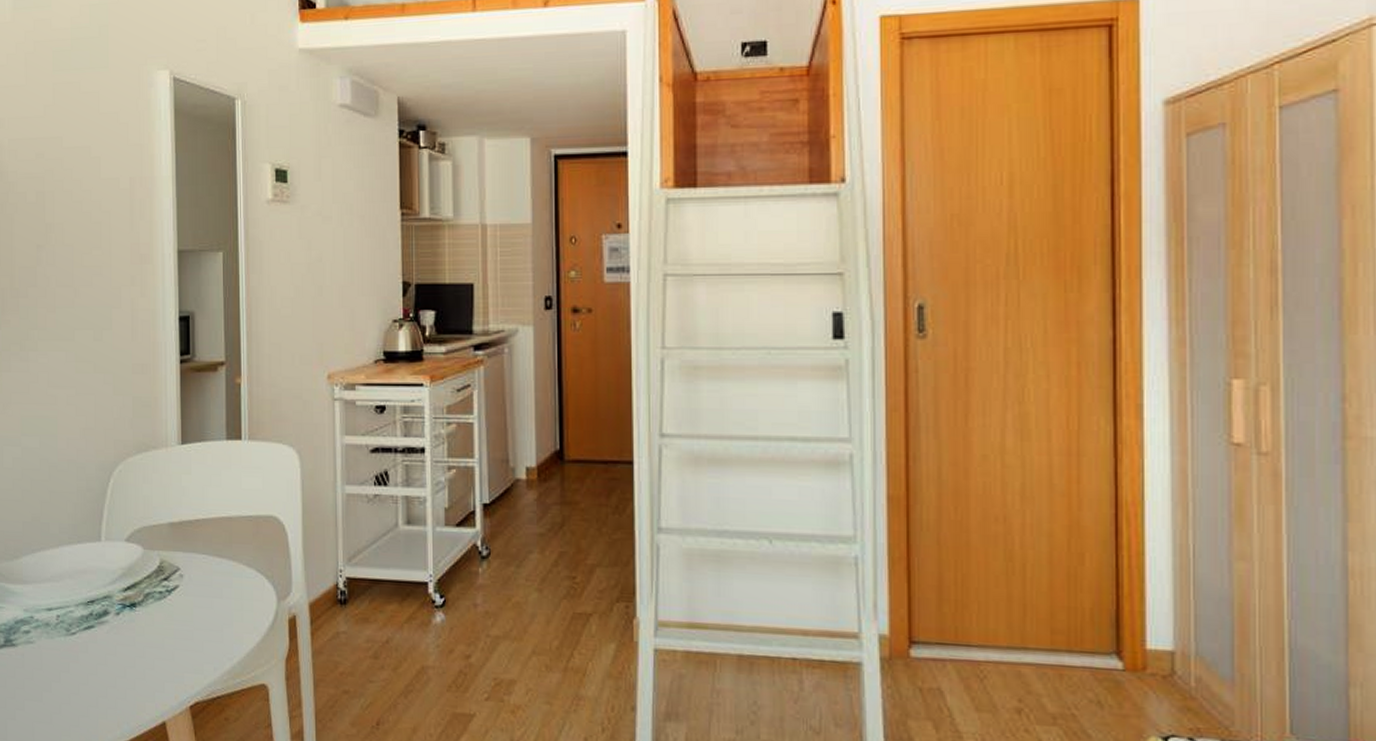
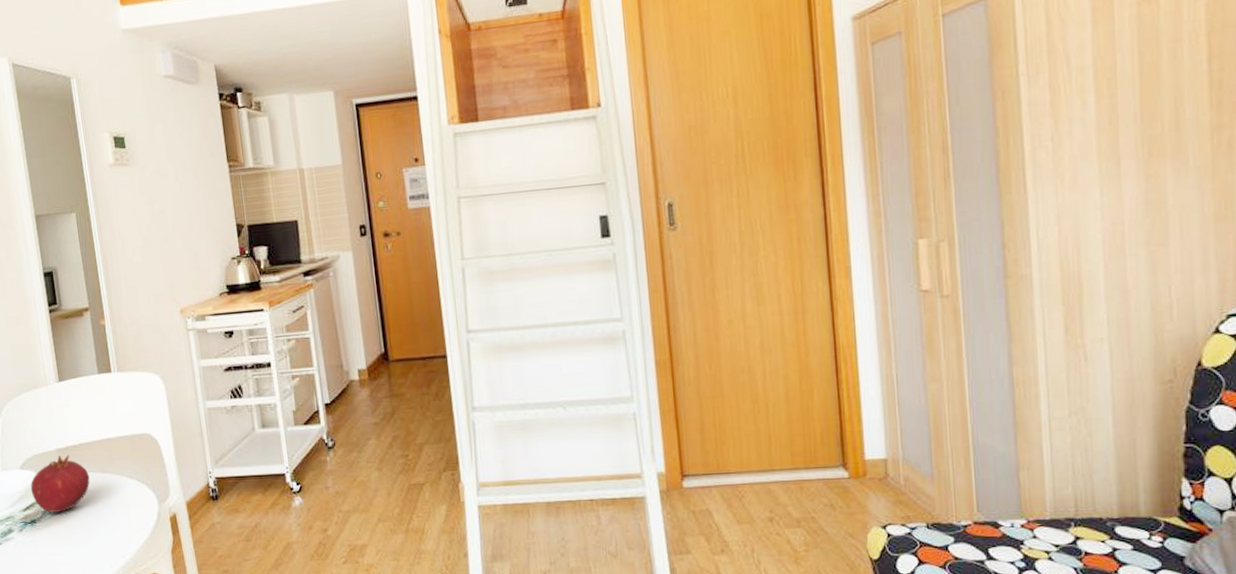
fruit: none [134,530,203,598] -> present [30,454,90,513]

